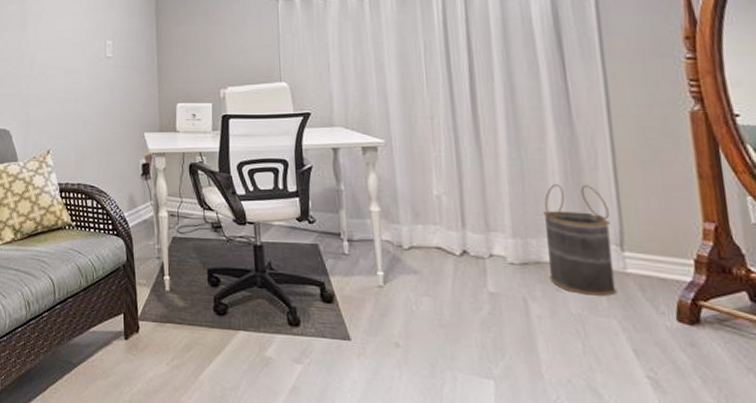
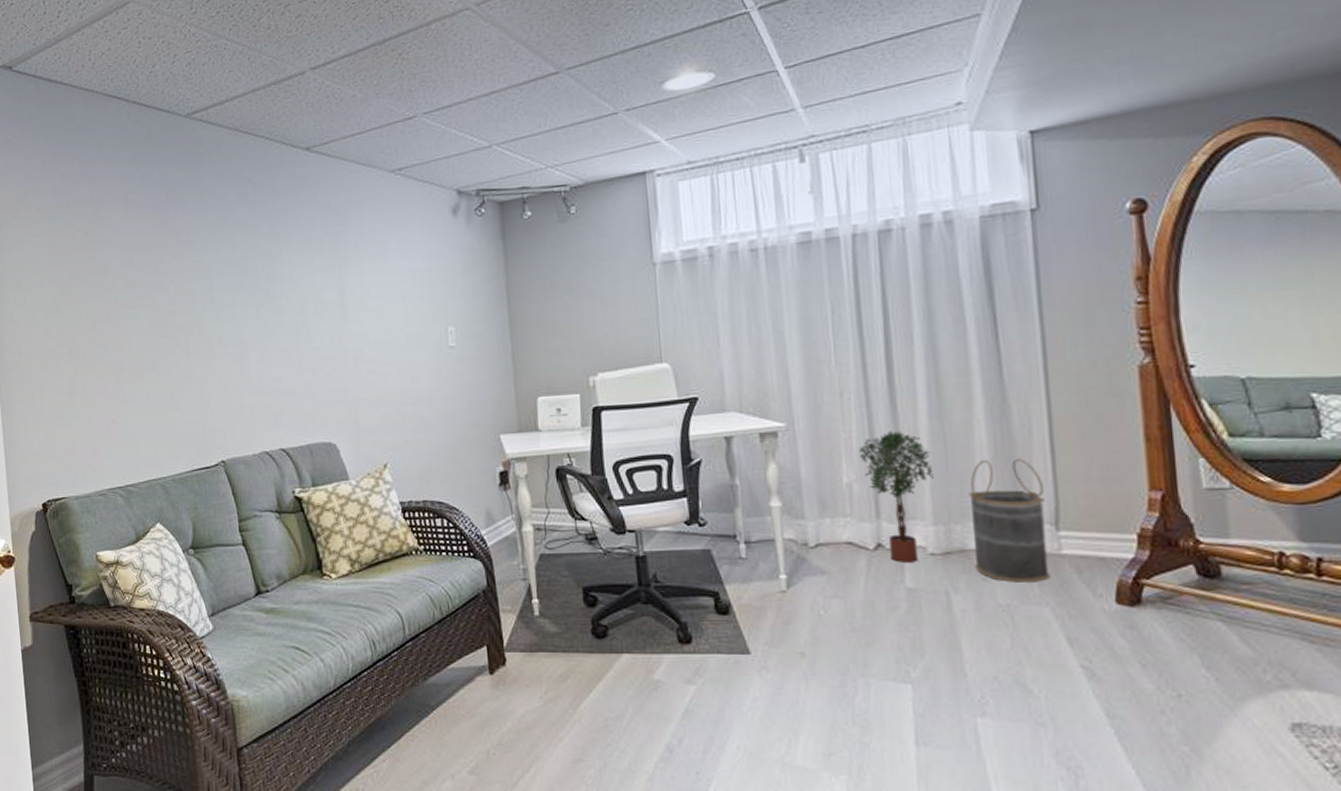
potted tree: none [448,153,512,270] -> present [859,431,934,563]

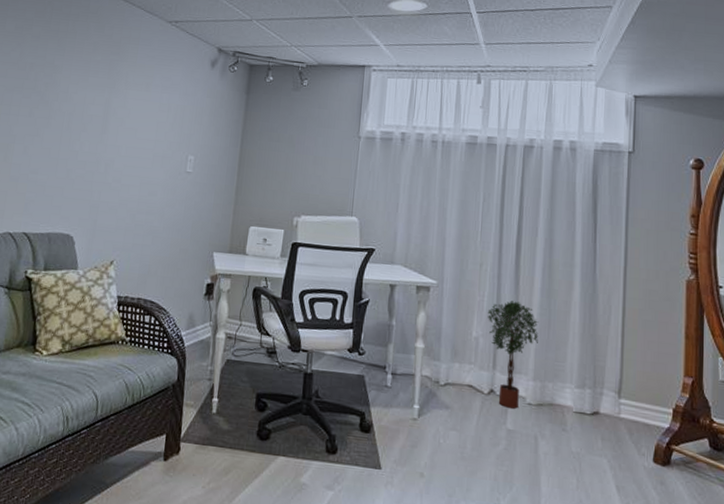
basket: present [969,459,1051,582] -> none [559,334,614,437]

